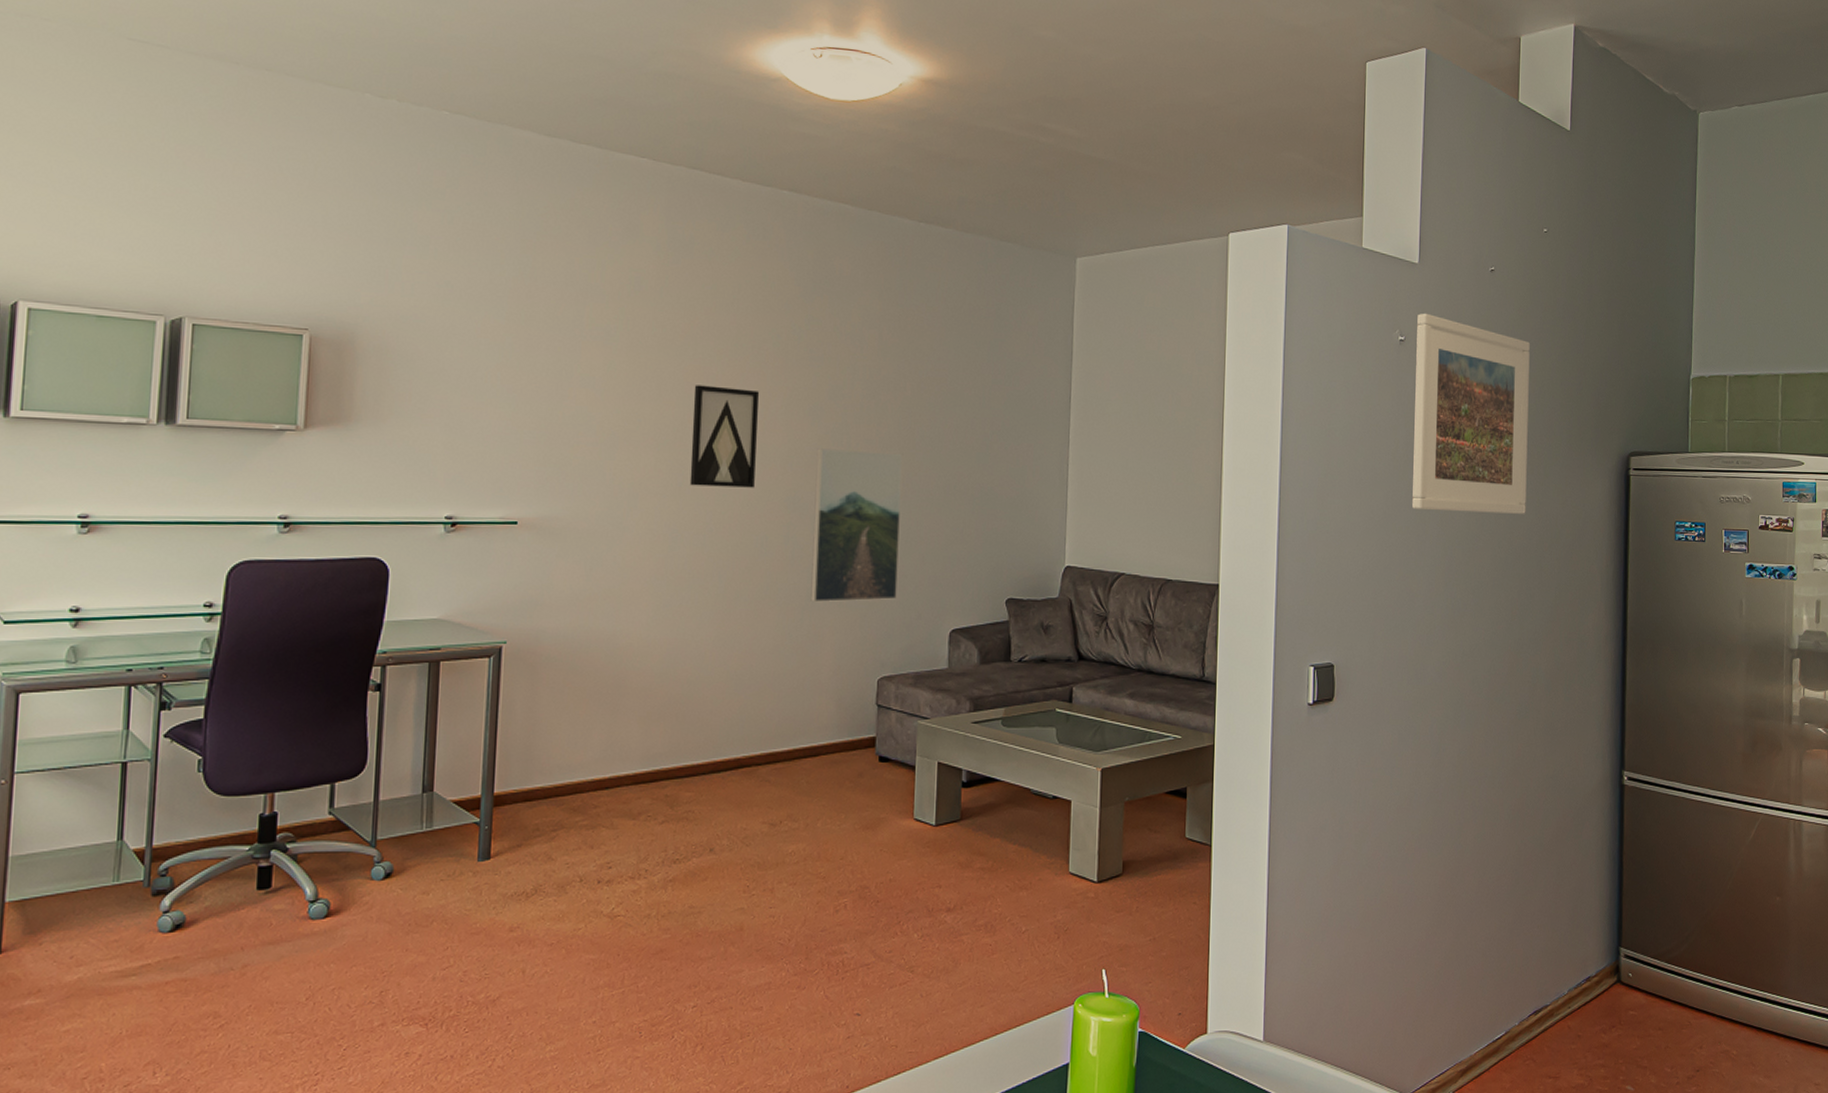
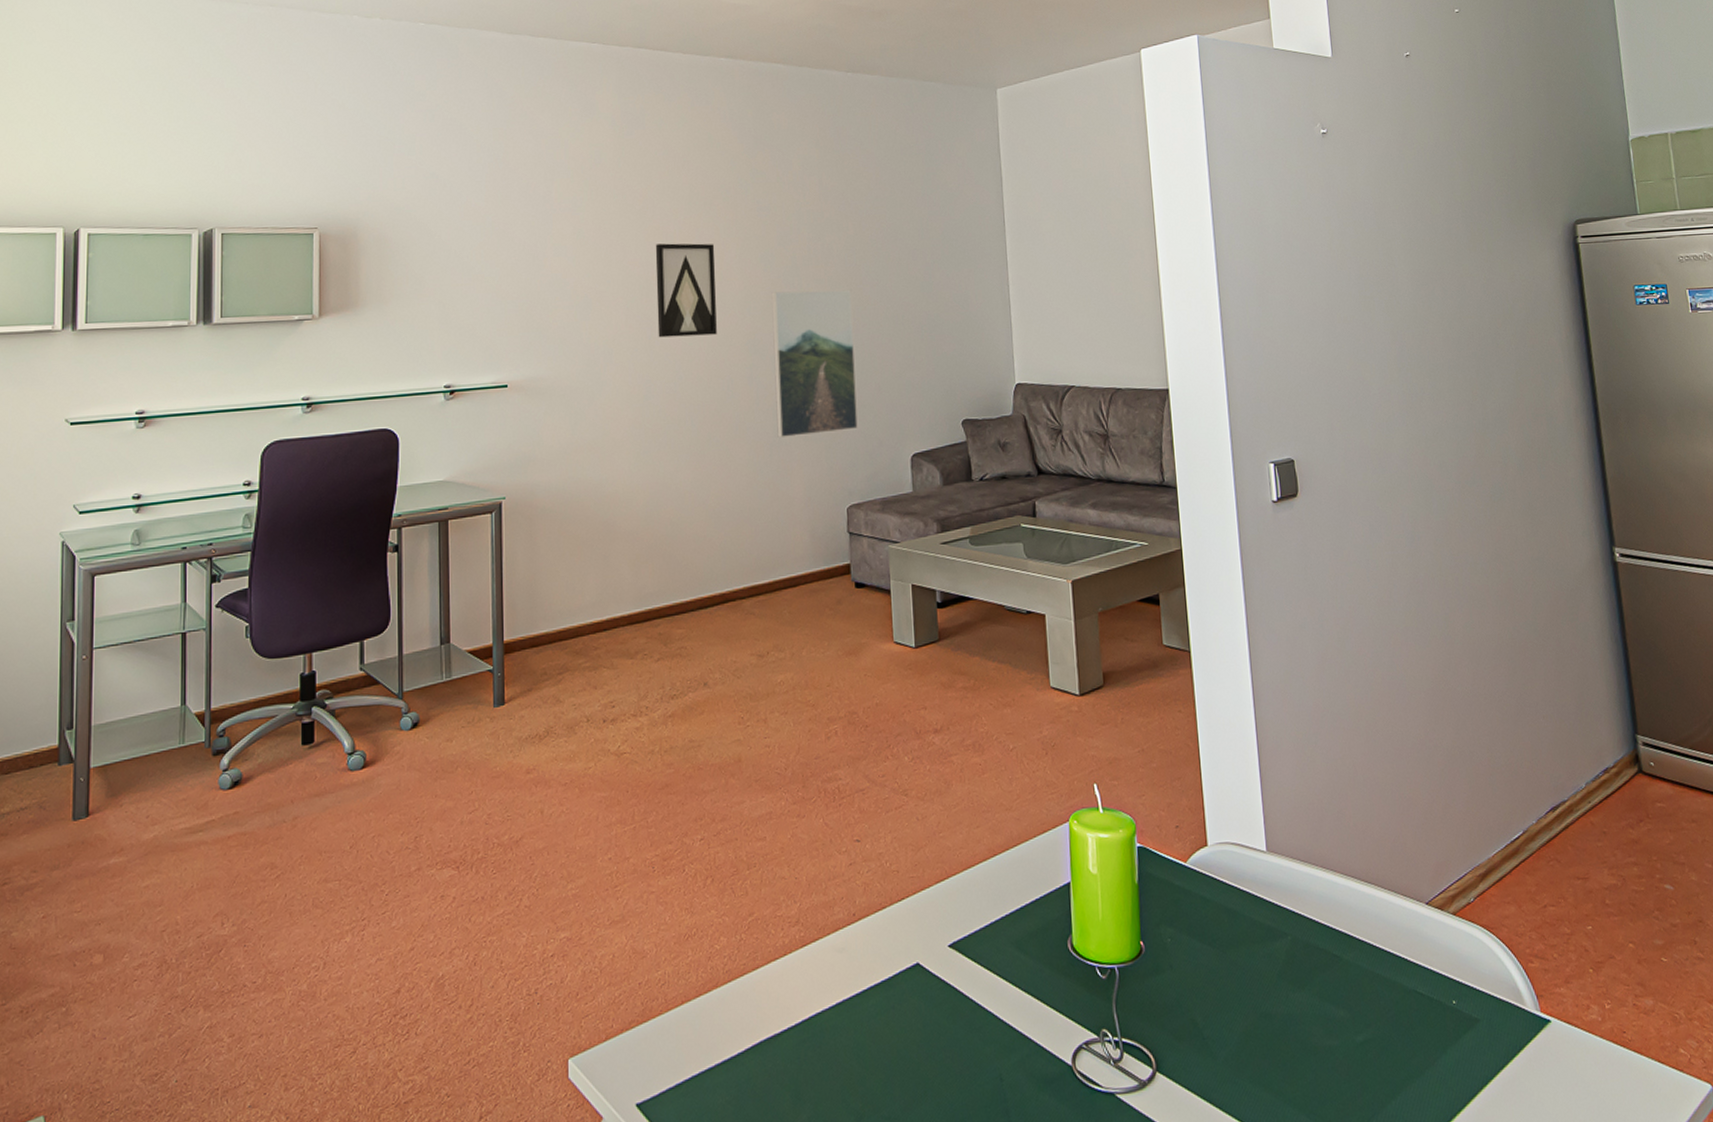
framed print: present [1412,313,1530,514] -> none [1337,104,1474,298]

